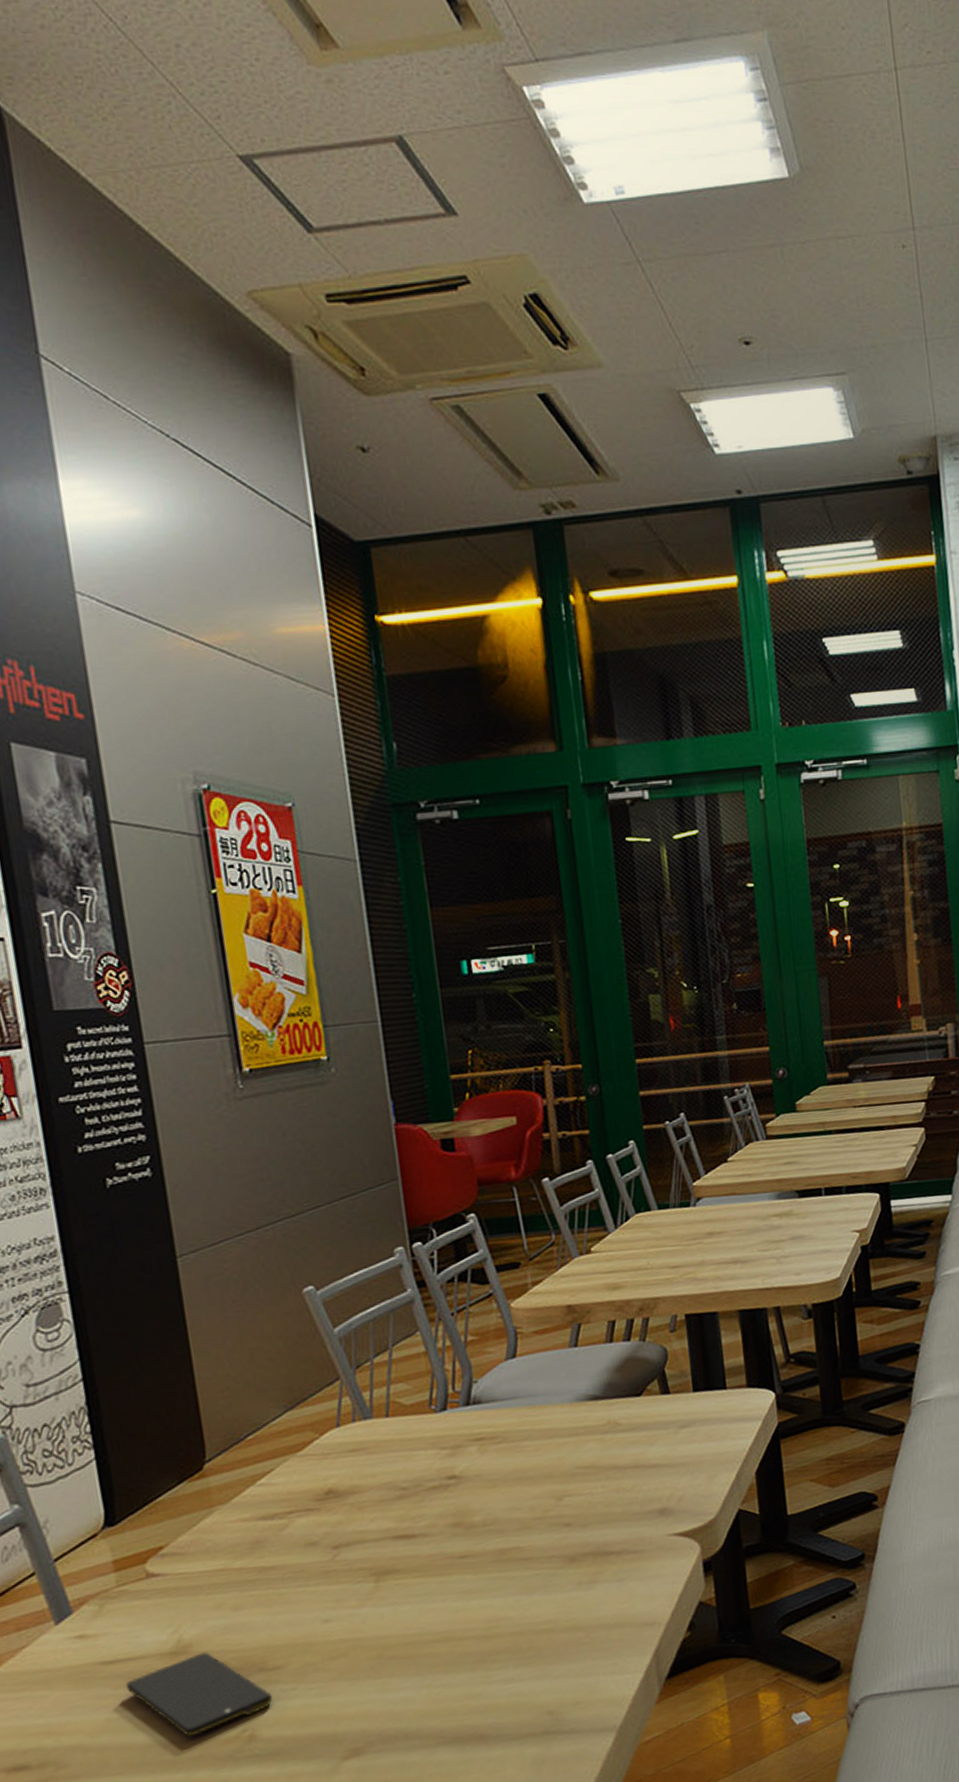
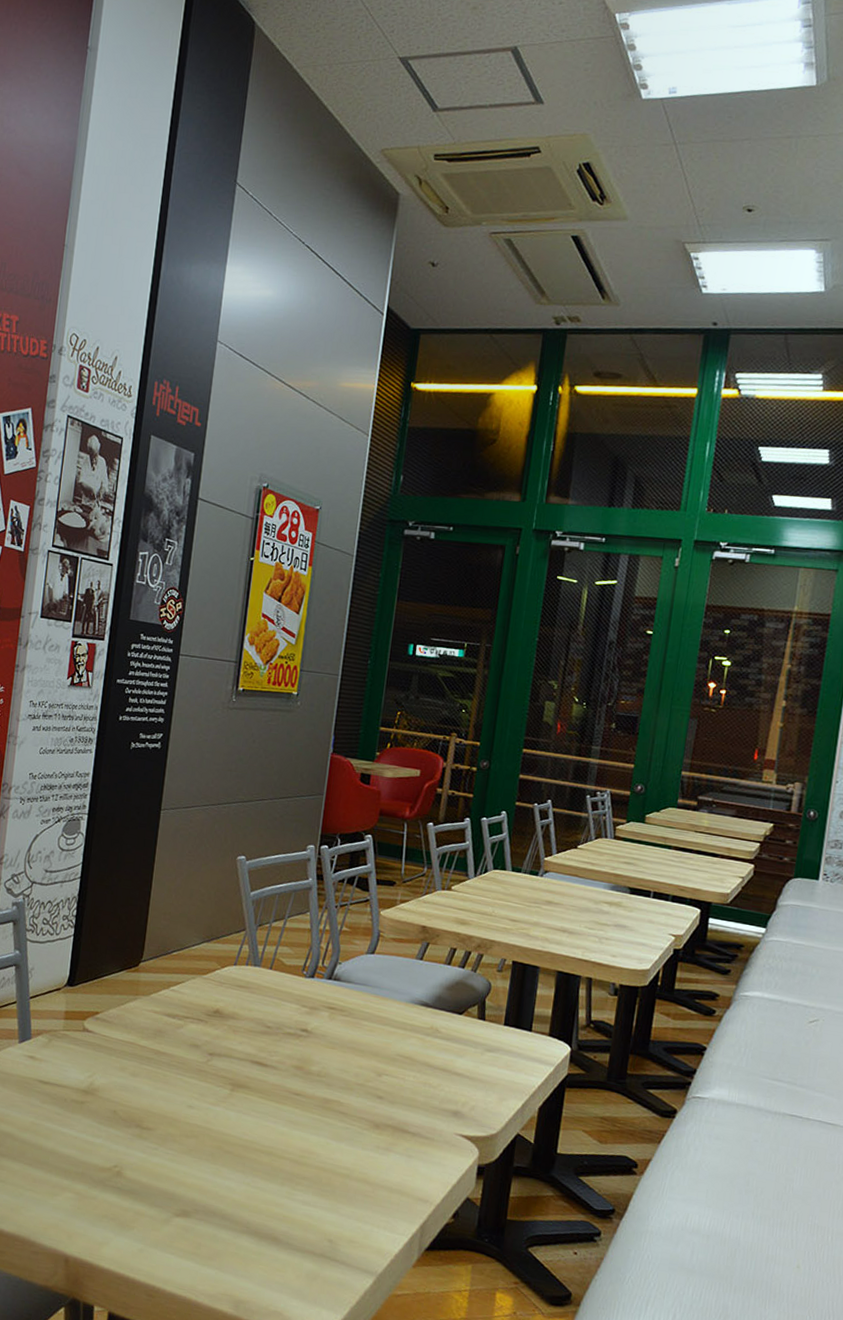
smartphone: present [125,1652,273,1737] -> none [49,1098,141,1157]

